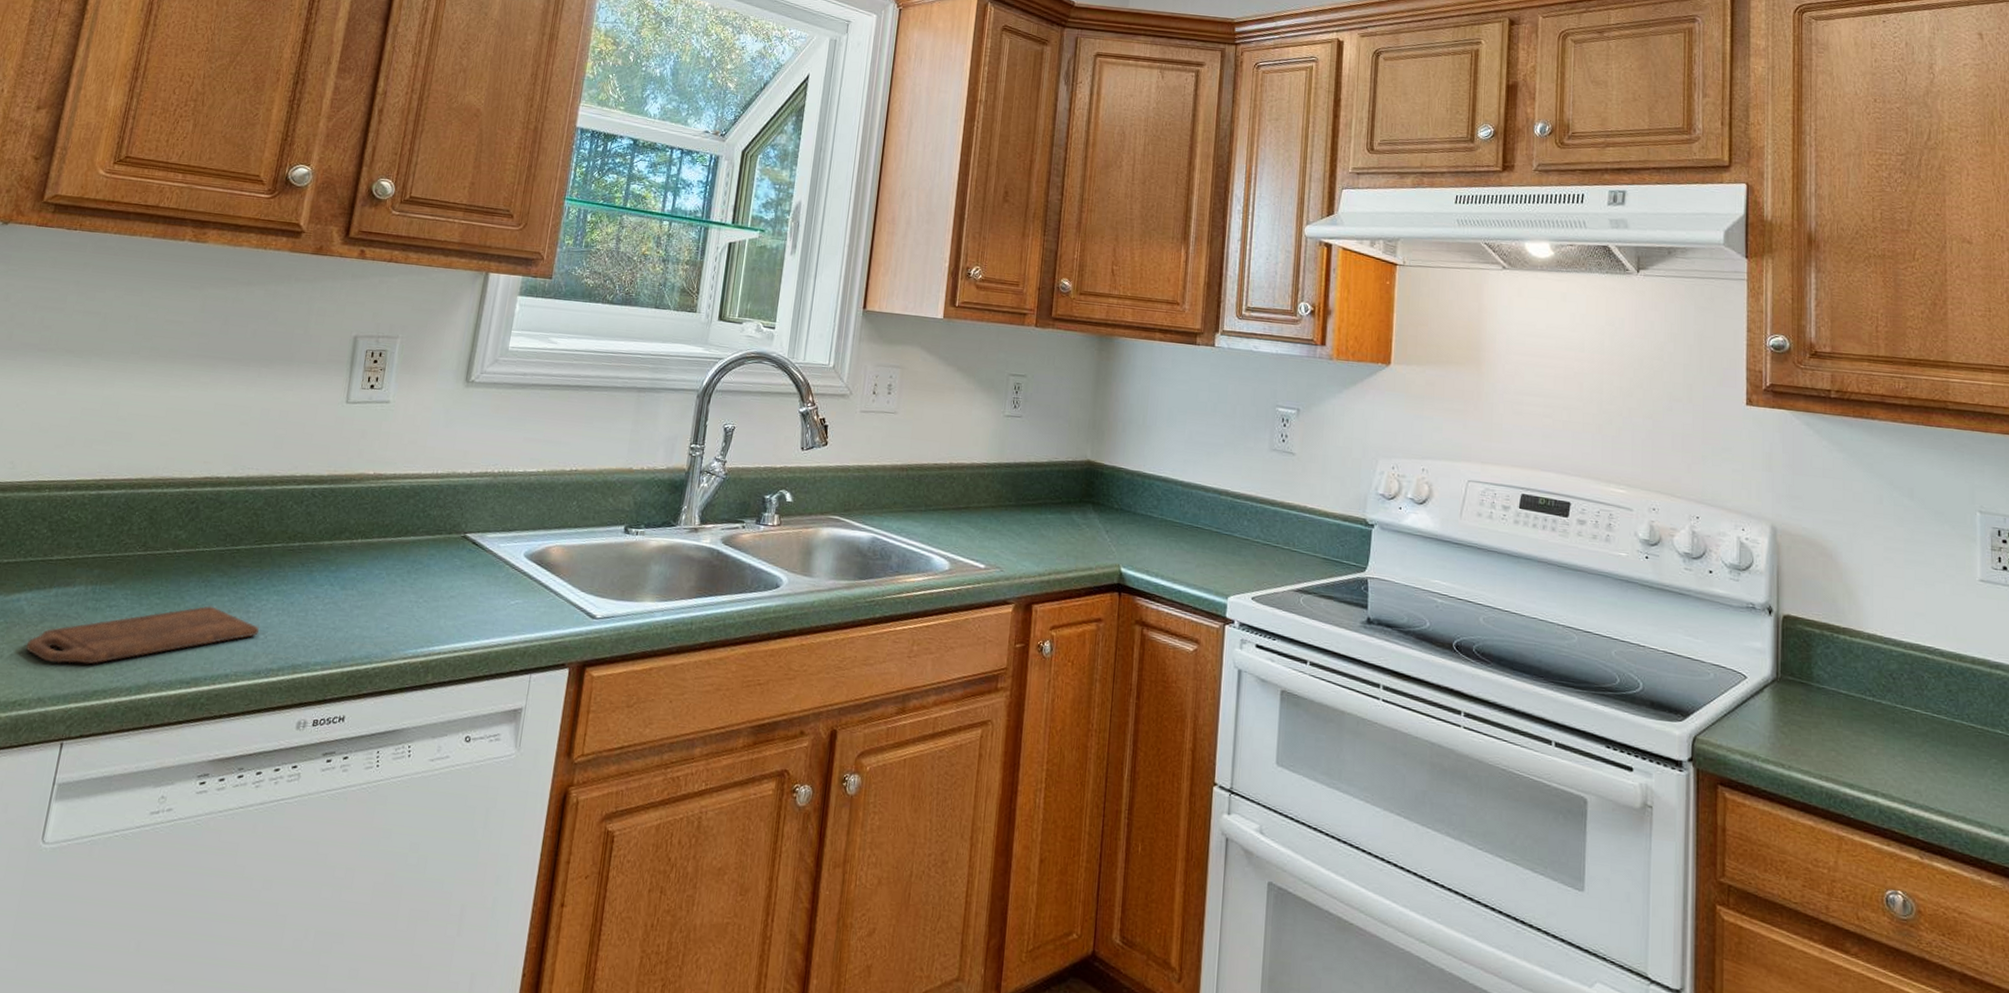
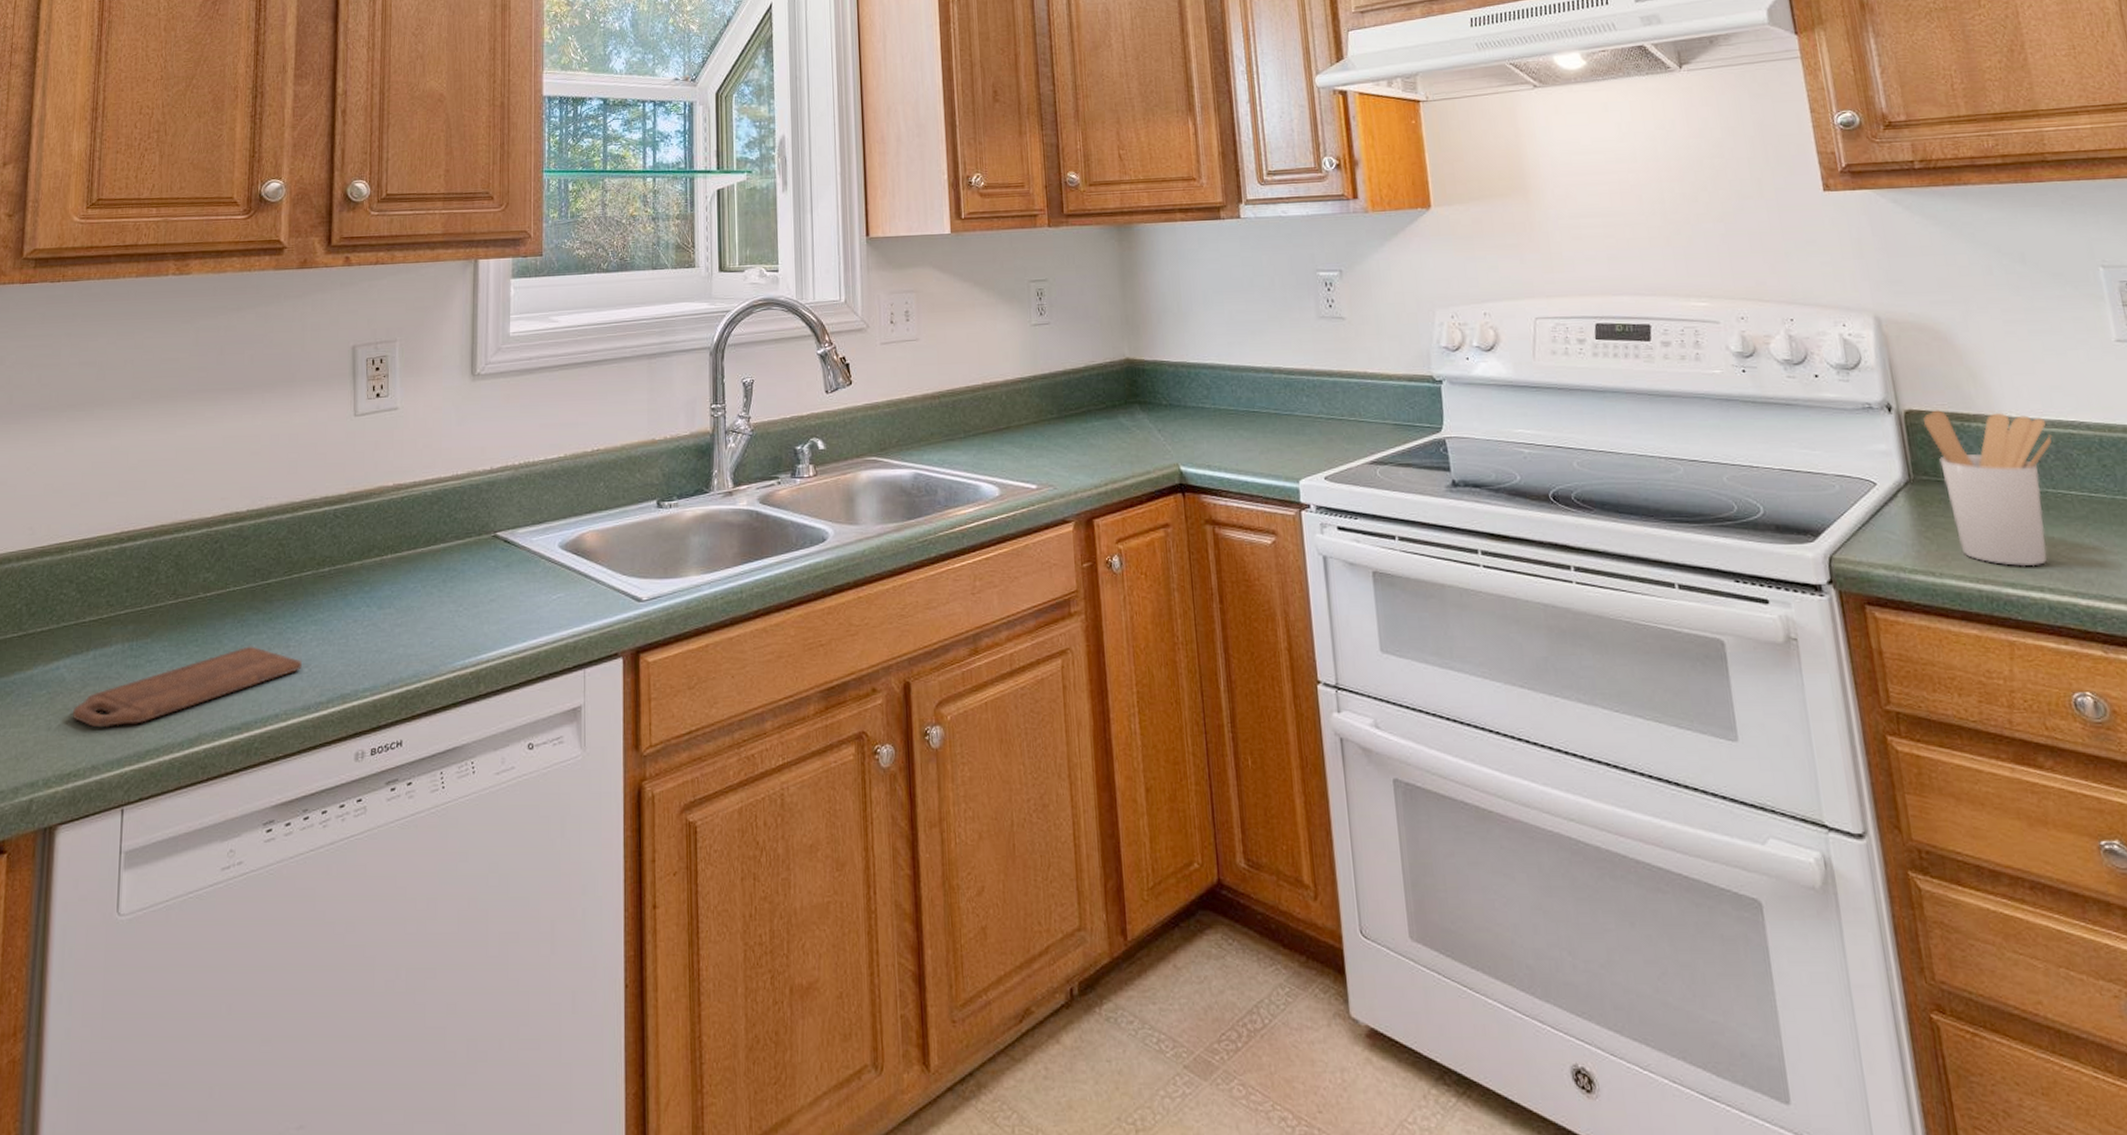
utensil holder: none [1798,618,1909,772] -> present [1923,410,2052,567]

